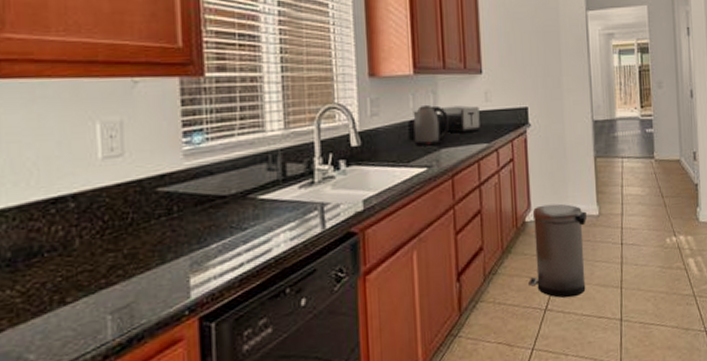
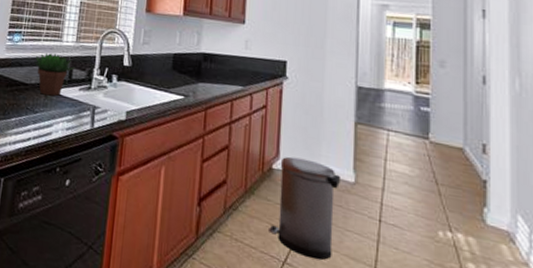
succulent plant: none [230,149,289,205] -> present [34,53,76,96]
kettle: present [413,104,449,147] -> none [176,42,209,79]
toaster: present [439,105,480,134] -> none [200,46,239,75]

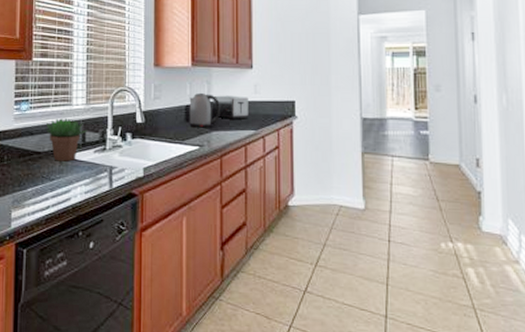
kettle: none [176,42,209,79] -> present [189,92,220,128]
toaster: none [200,46,239,75] -> present [212,95,249,120]
pedal bin: present [269,156,340,260] -> none [289,192,351,285]

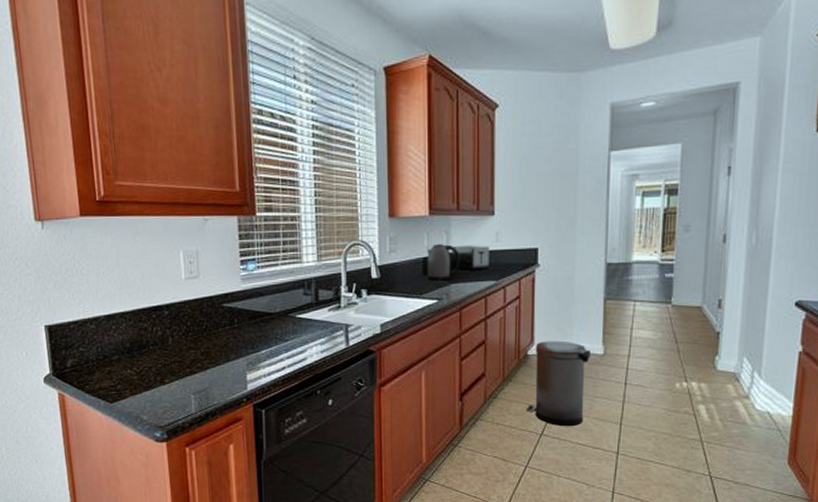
succulent plant: present [45,118,88,162] -> none [275,277,321,322]
pedal bin: none [289,192,351,285] -> present [526,340,590,427]

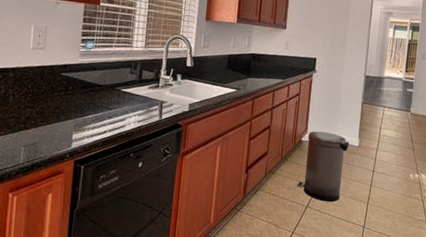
kettle: present [427,243,459,281] -> none [230,45,257,75]
toaster: present [451,245,489,271] -> none [249,48,280,70]

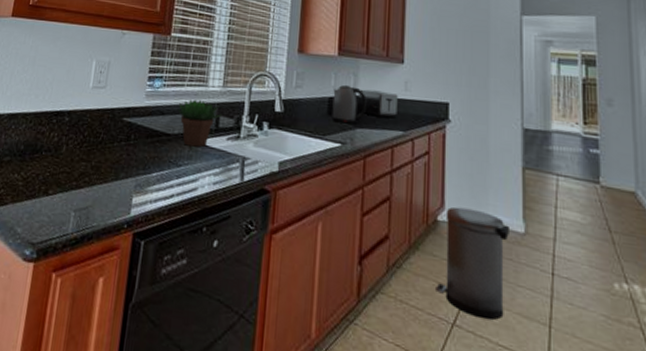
succulent plant: none [107,57,145,95] -> present [177,99,223,147]
kettle: none [230,45,257,75] -> present [331,84,367,125]
toaster: none [249,48,280,70] -> present [357,89,398,119]

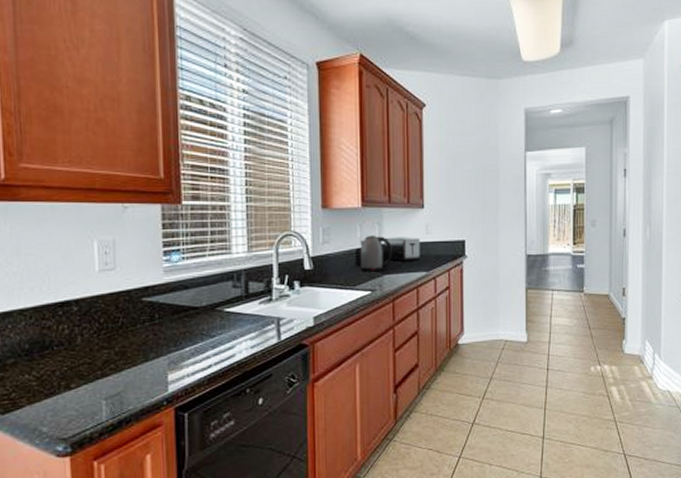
succulent plant: present [177,99,223,147] -> none [202,269,251,316]
pedal bin: present [436,206,509,320] -> none [459,329,515,414]

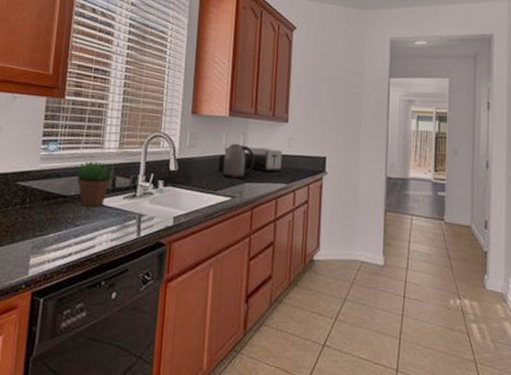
succulent plant: none [202,269,251,316] -> present [73,161,119,207]

